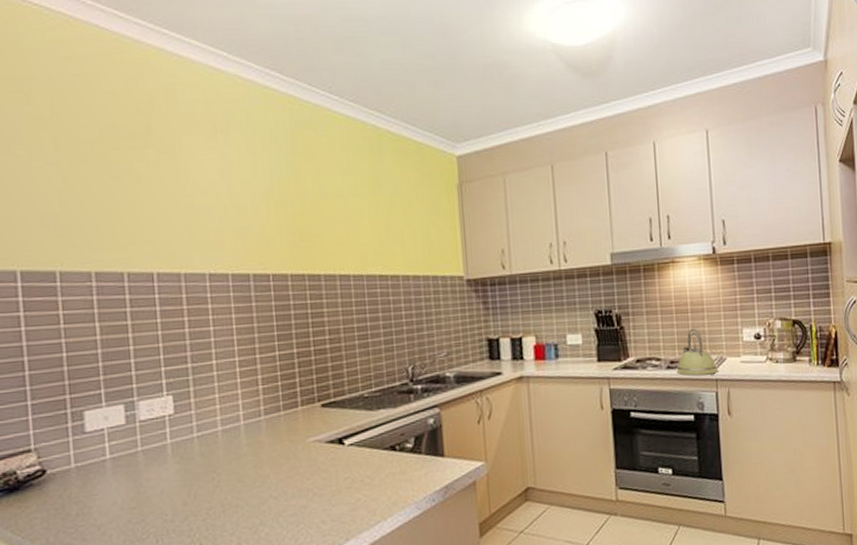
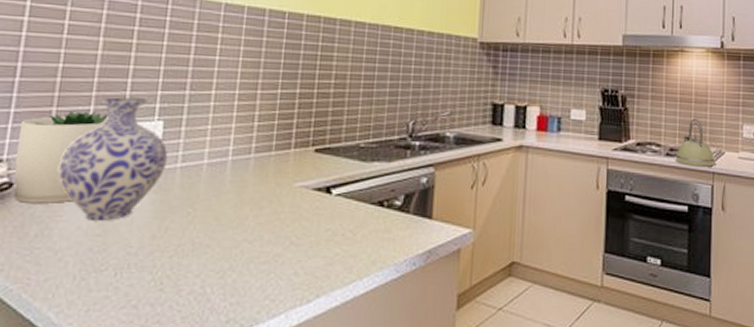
planter: none [39,394,120,487] -> present [13,110,109,203]
vase: none [84,376,184,495] -> present [58,97,168,220]

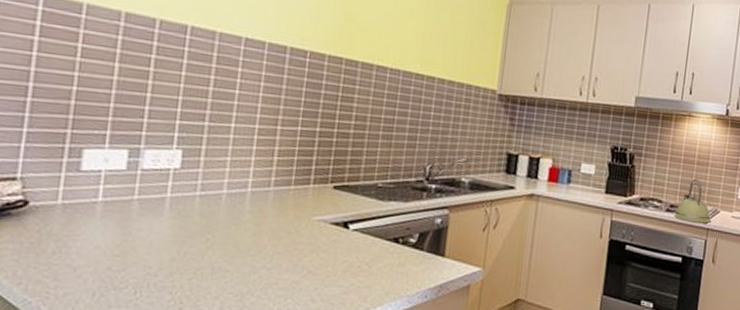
planter: present [13,110,109,203] -> none [29,134,126,223]
vase: present [58,97,168,220] -> none [75,123,187,242]

